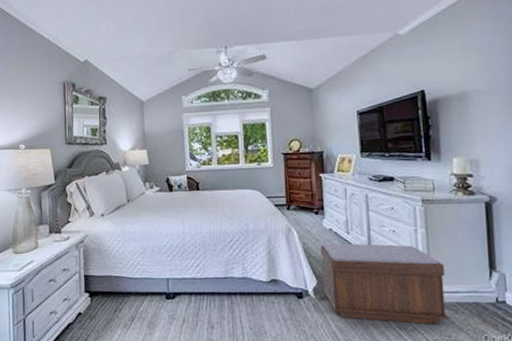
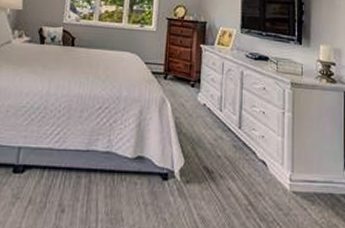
bench: present [320,243,448,325] -> none [190,120,306,216]

